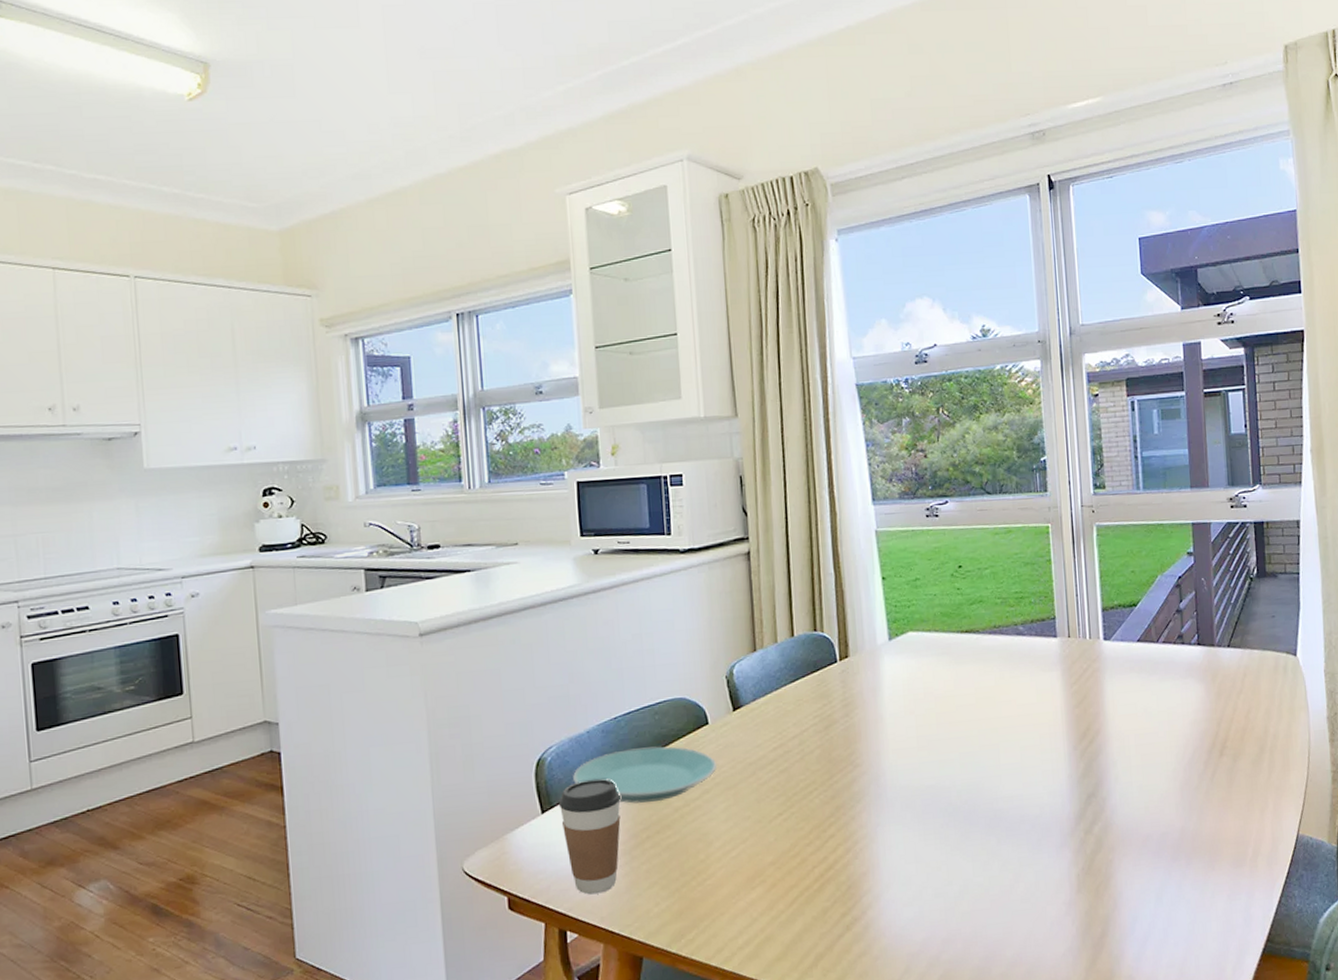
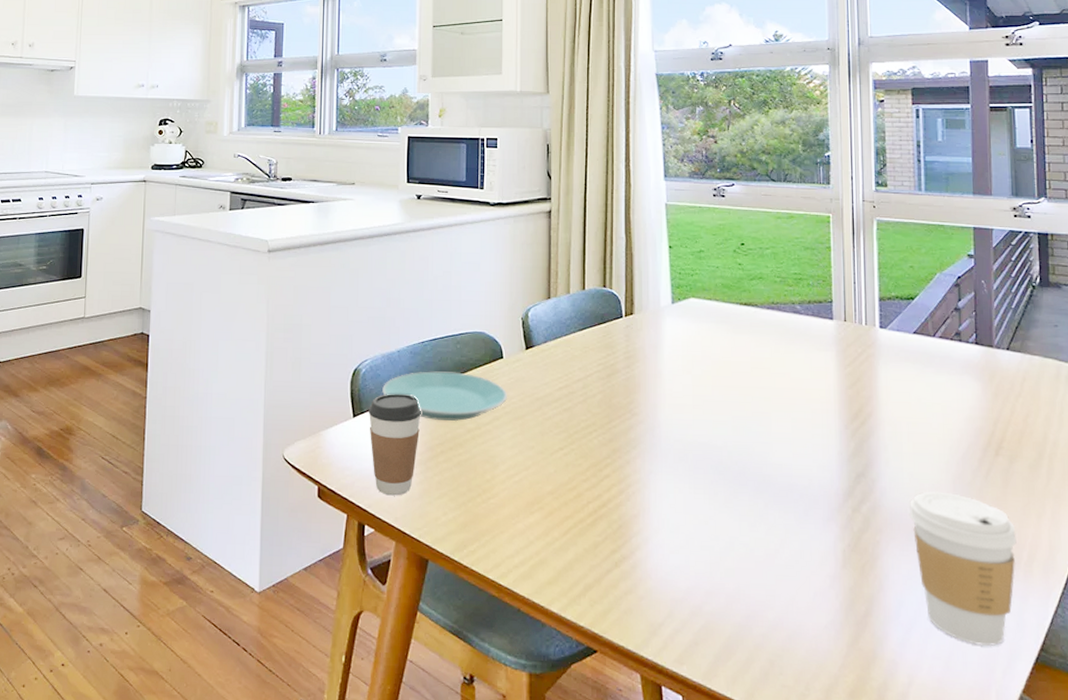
coffee cup: none [1140,800,1242,947] -> present [909,491,1017,646]

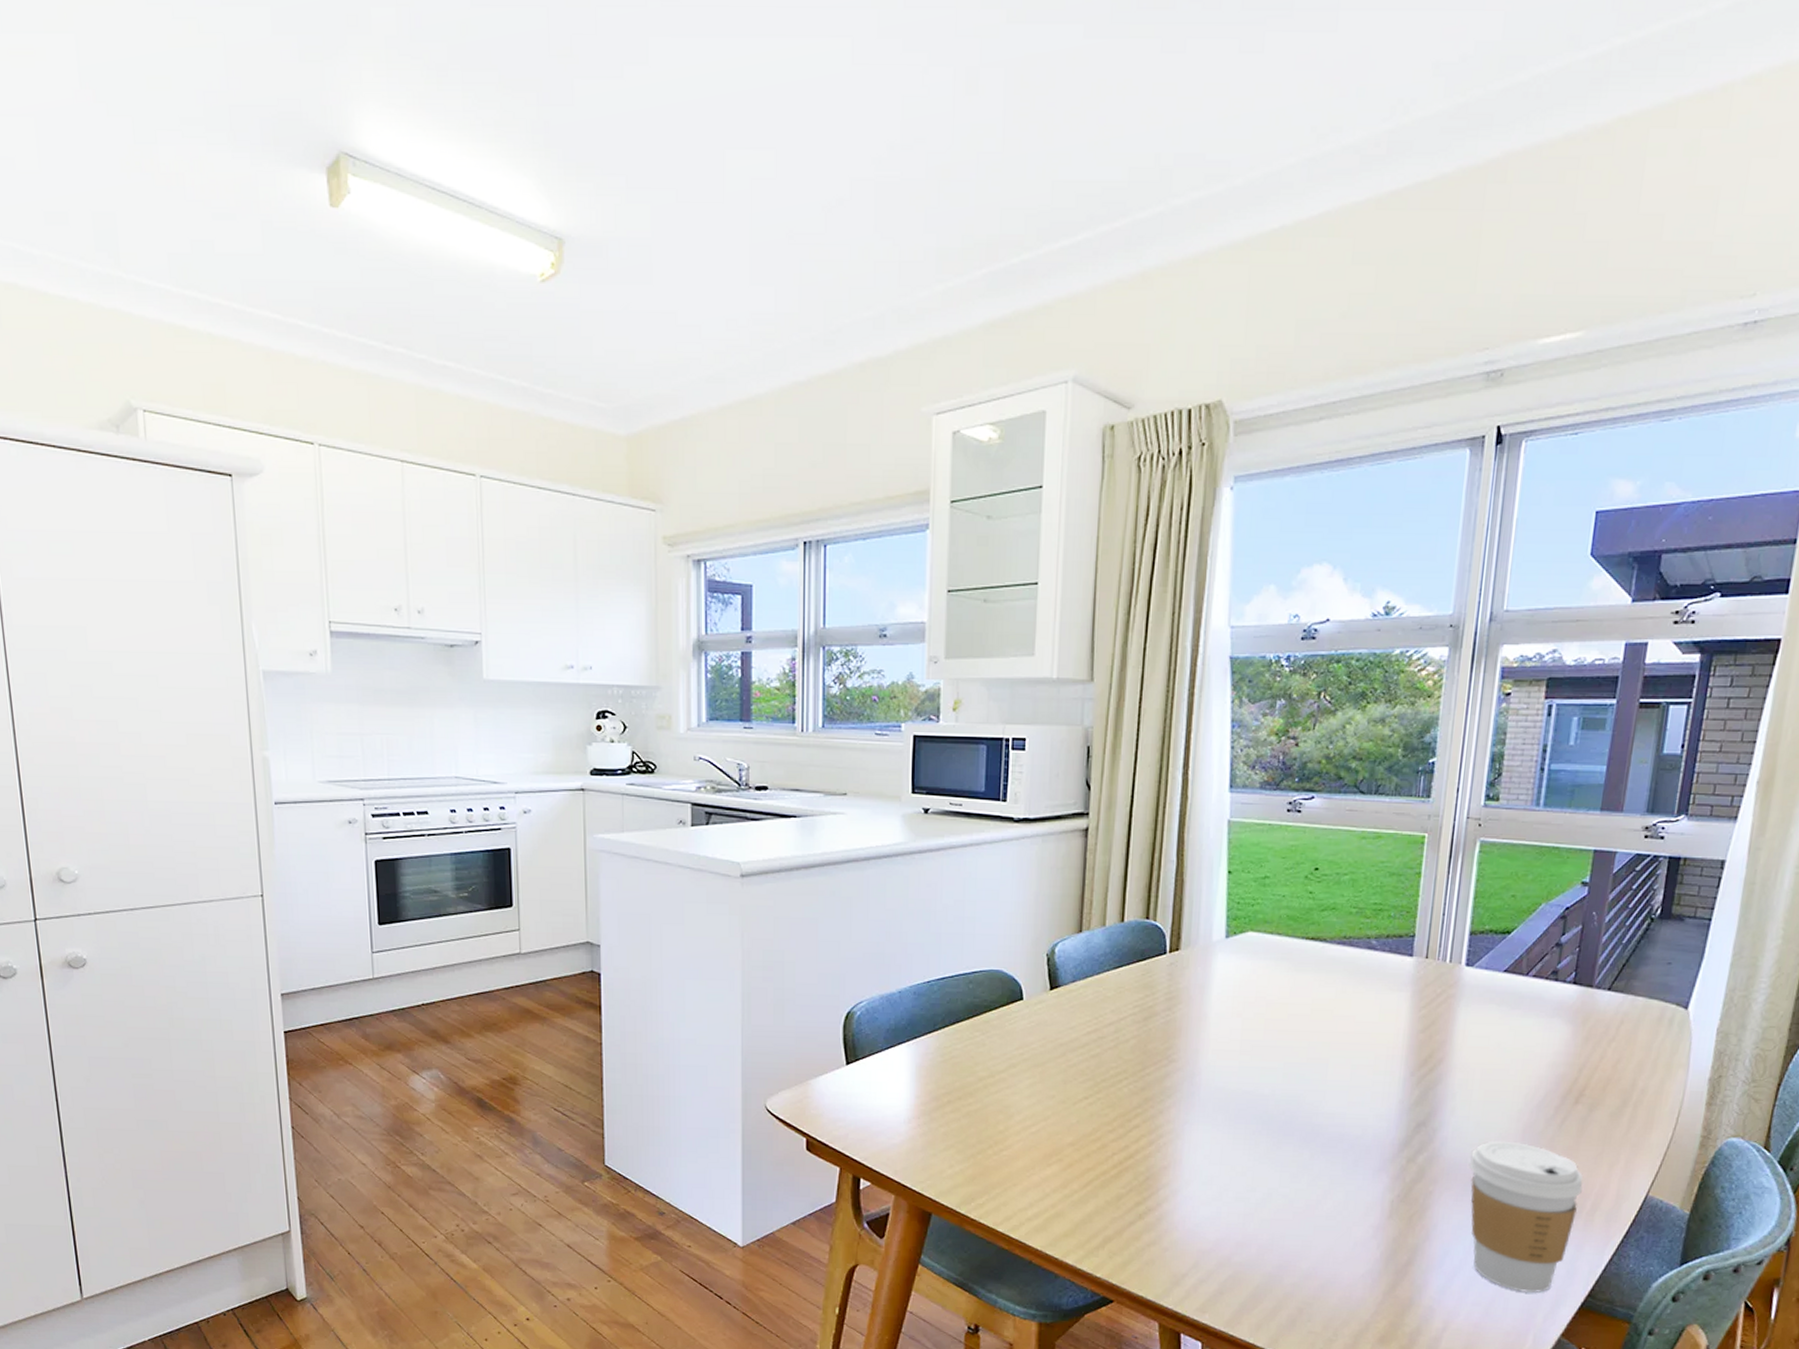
coffee cup: present [368,393,421,496] -> none [864,1038,926,1148]
plate: present [382,371,508,421] -> none [880,1014,1027,1068]

